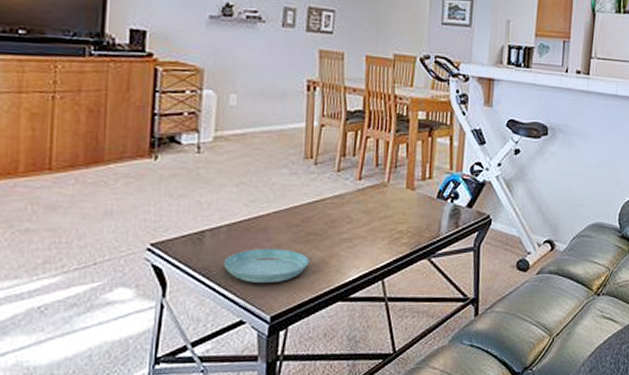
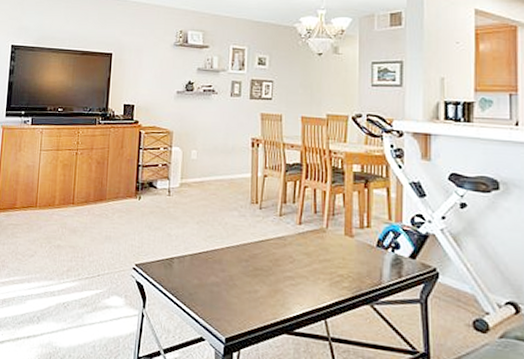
saucer: present [223,248,310,283] -> none [188,277,257,309]

